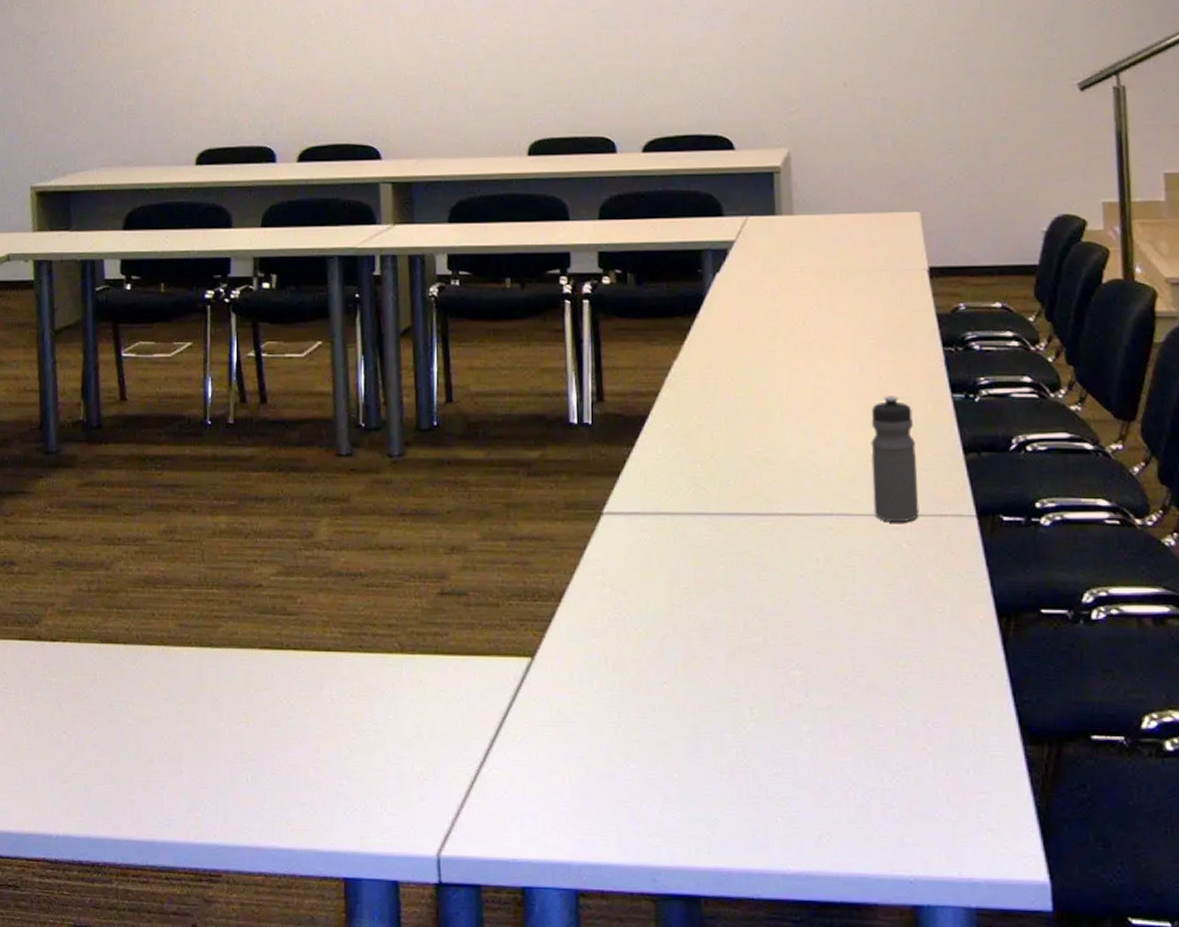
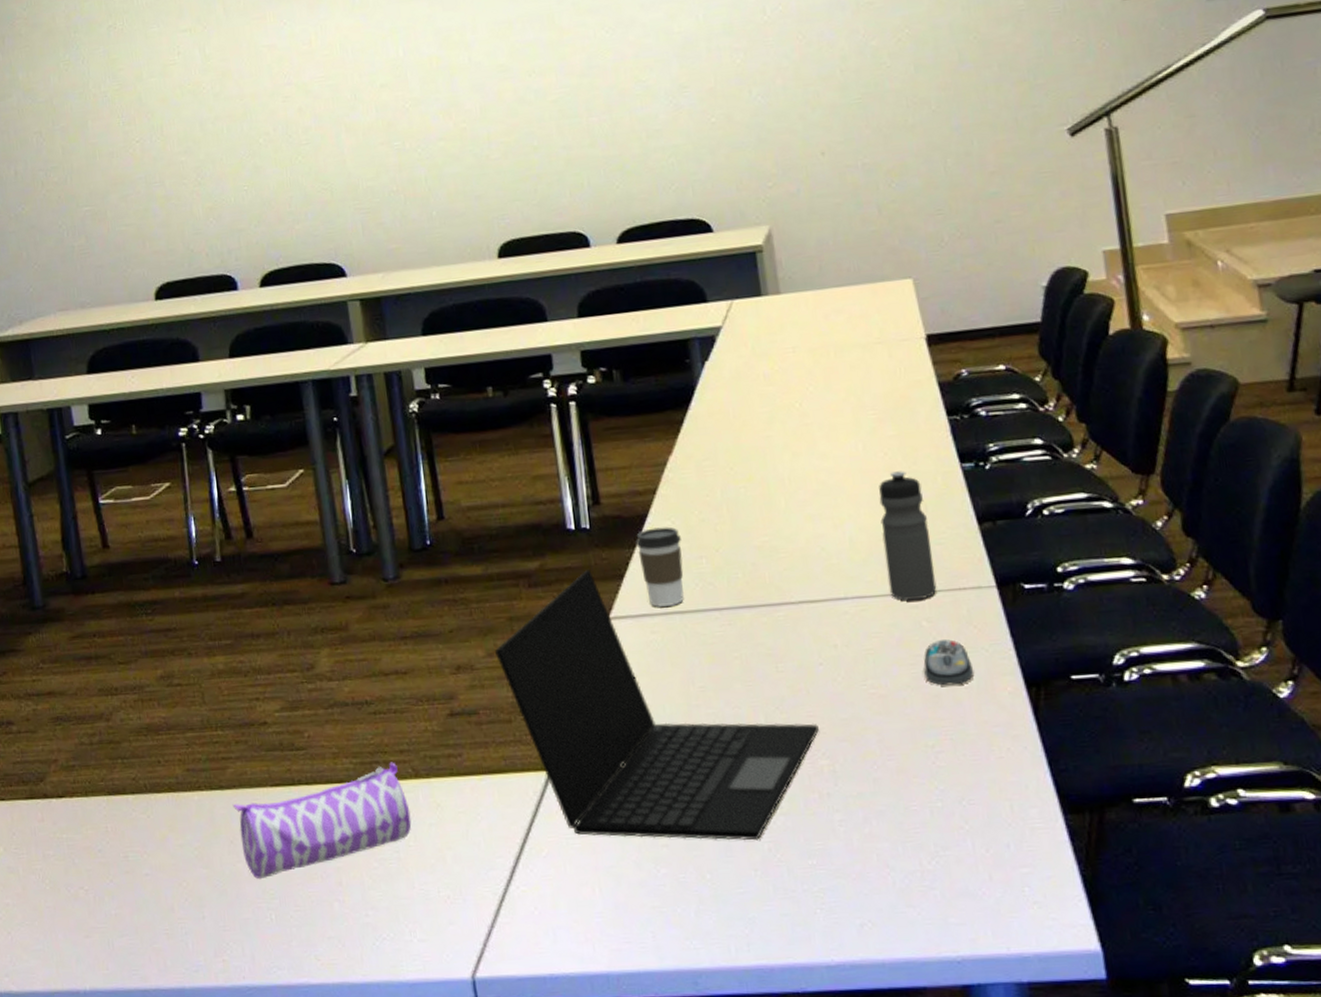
pencil case: none [220,635,393,740] -> present [232,762,412,880]
laptop: none [488,464,795,744] -> present [494,570,819,841]
coffee cup: none [634,429,678,506] -> present [635,527,685,607]
computer mouse: none [900,563,949,609] -> present [923,639,974,686]

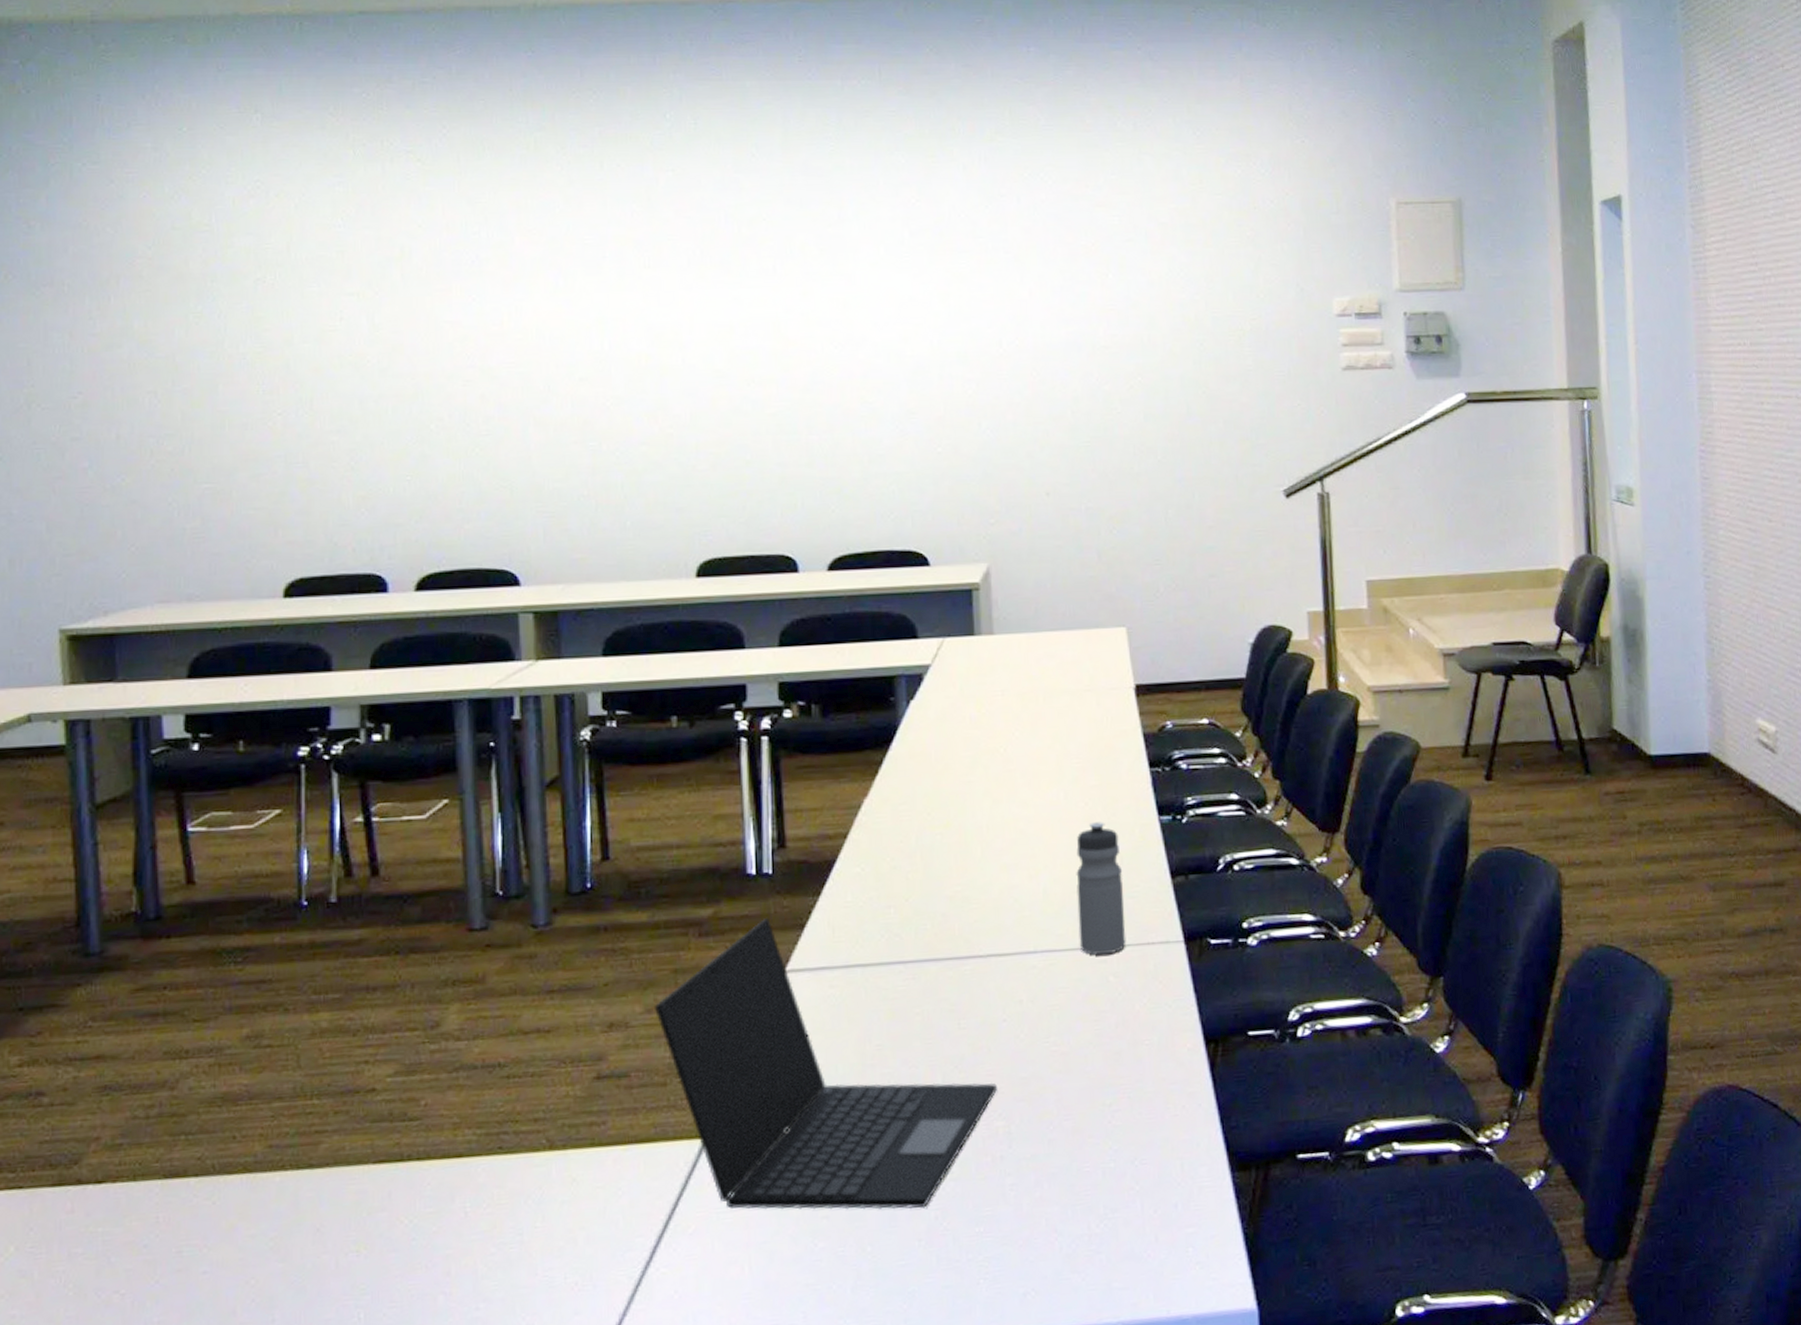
pencil case: present [232,762,412,880] -> none [323,1132,540,1273]
coffee cup: present [635,527,685,607] -> none [821,873,870,959]
computer mouse: present [923,639,974,686] -> none [1107,995,1156,1043]

